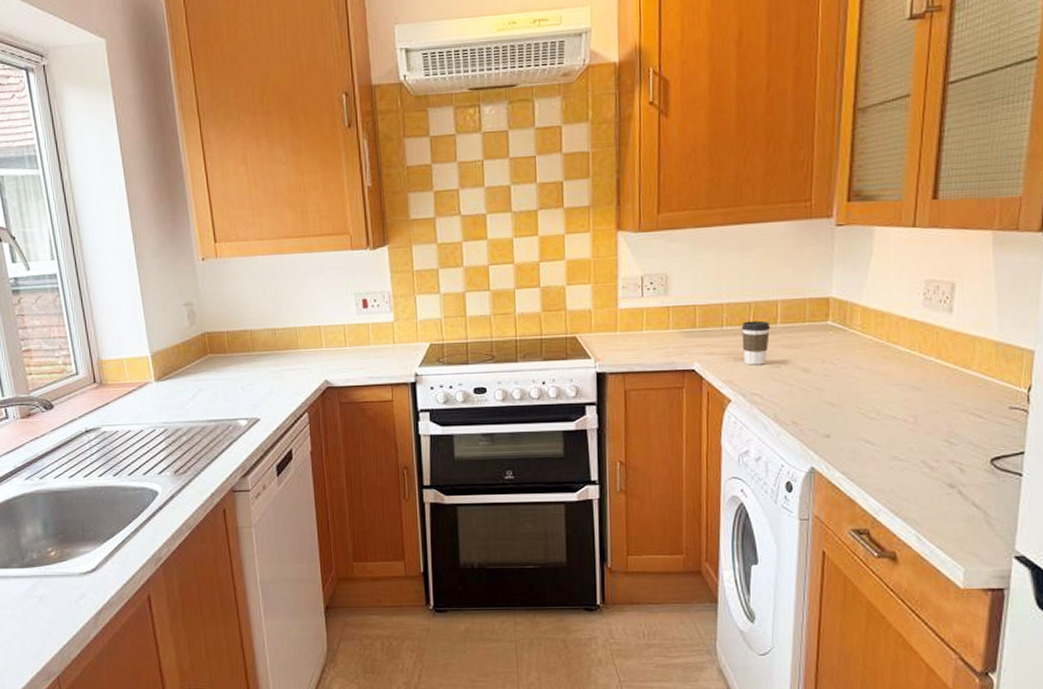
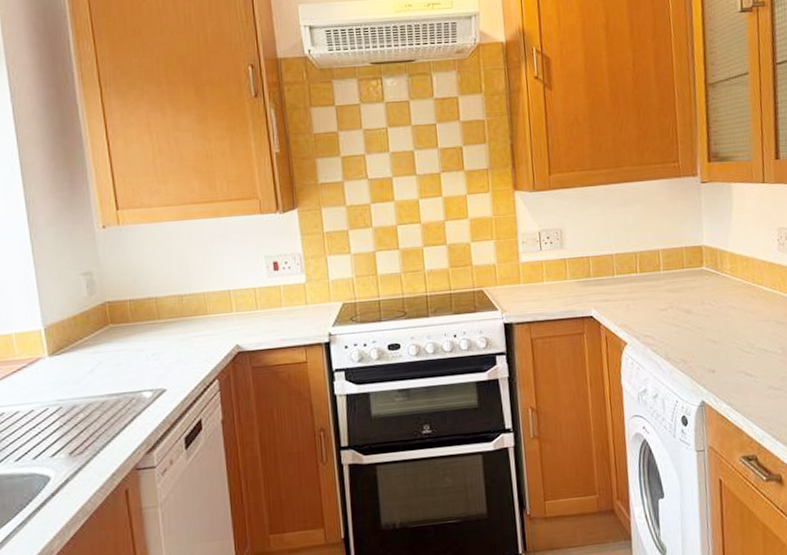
coffee cup: present [741,320,771,365] -> none [630,268,656,310]

